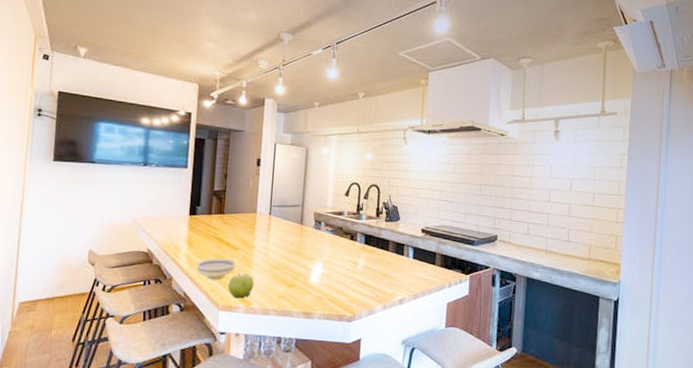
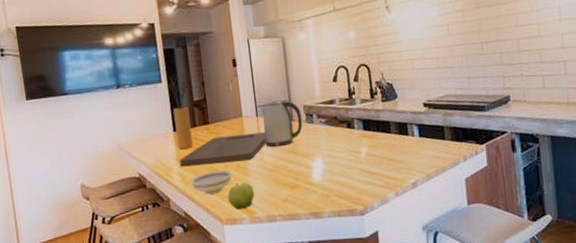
cutting board: none [189,227,275,254] -> present [180,132,266,167]
vase: none [191,161,216,234] -> present [167,70,193,150]
kettle: none [273,203,311,246] -> present [261,100,303,147]

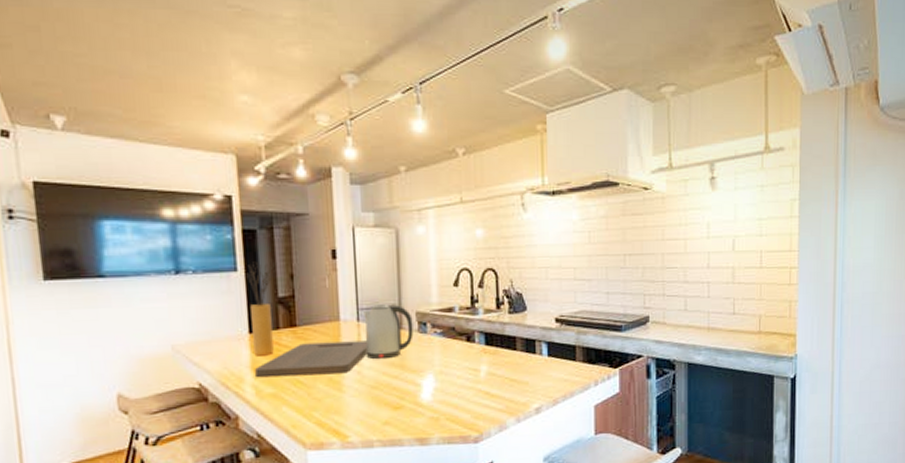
bowl: present [191,170,232,194] -> none [268,383,322,412]
fruit: present [227,182,255,210] -> none [313,400,349,432]

